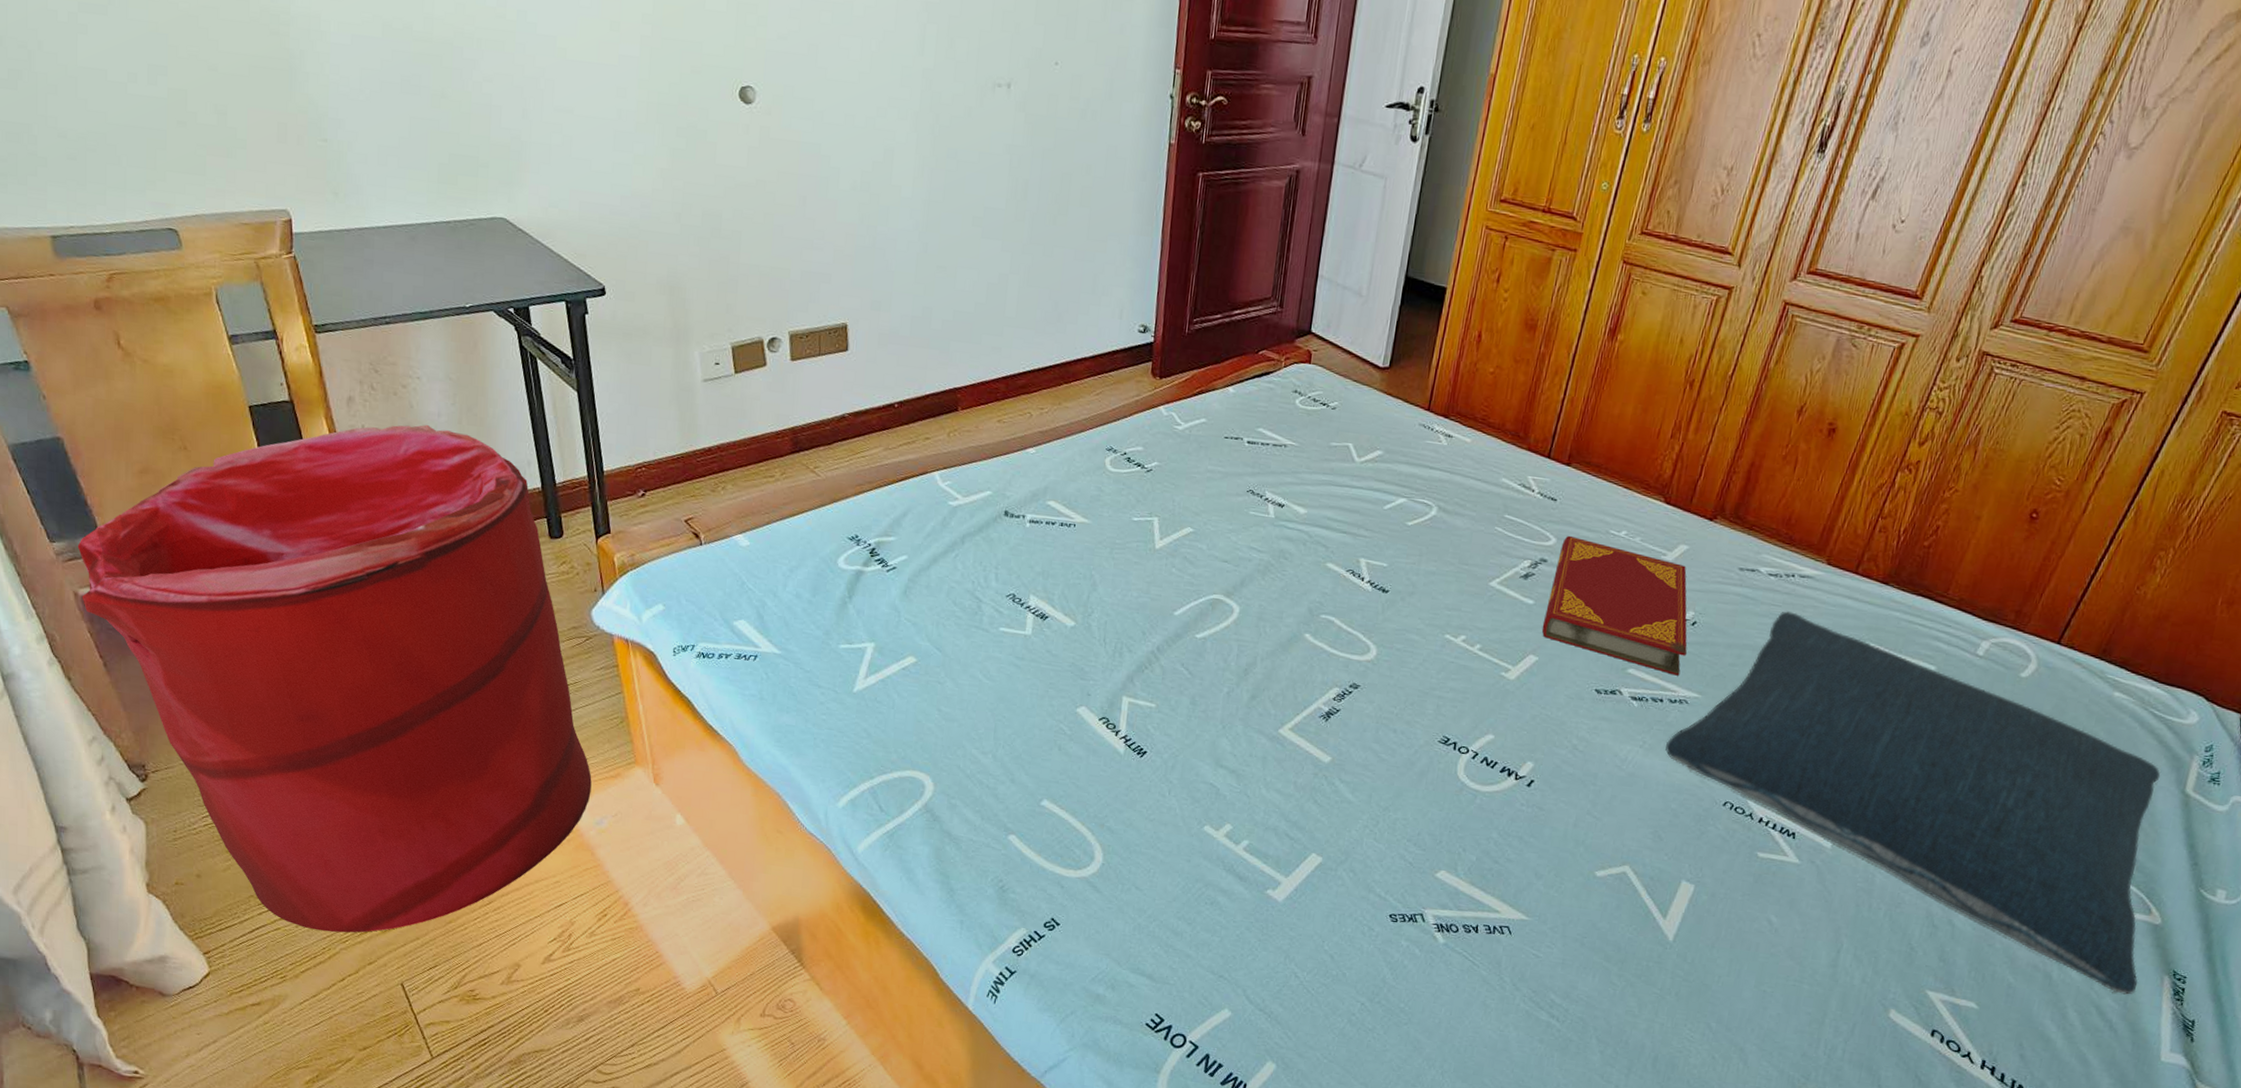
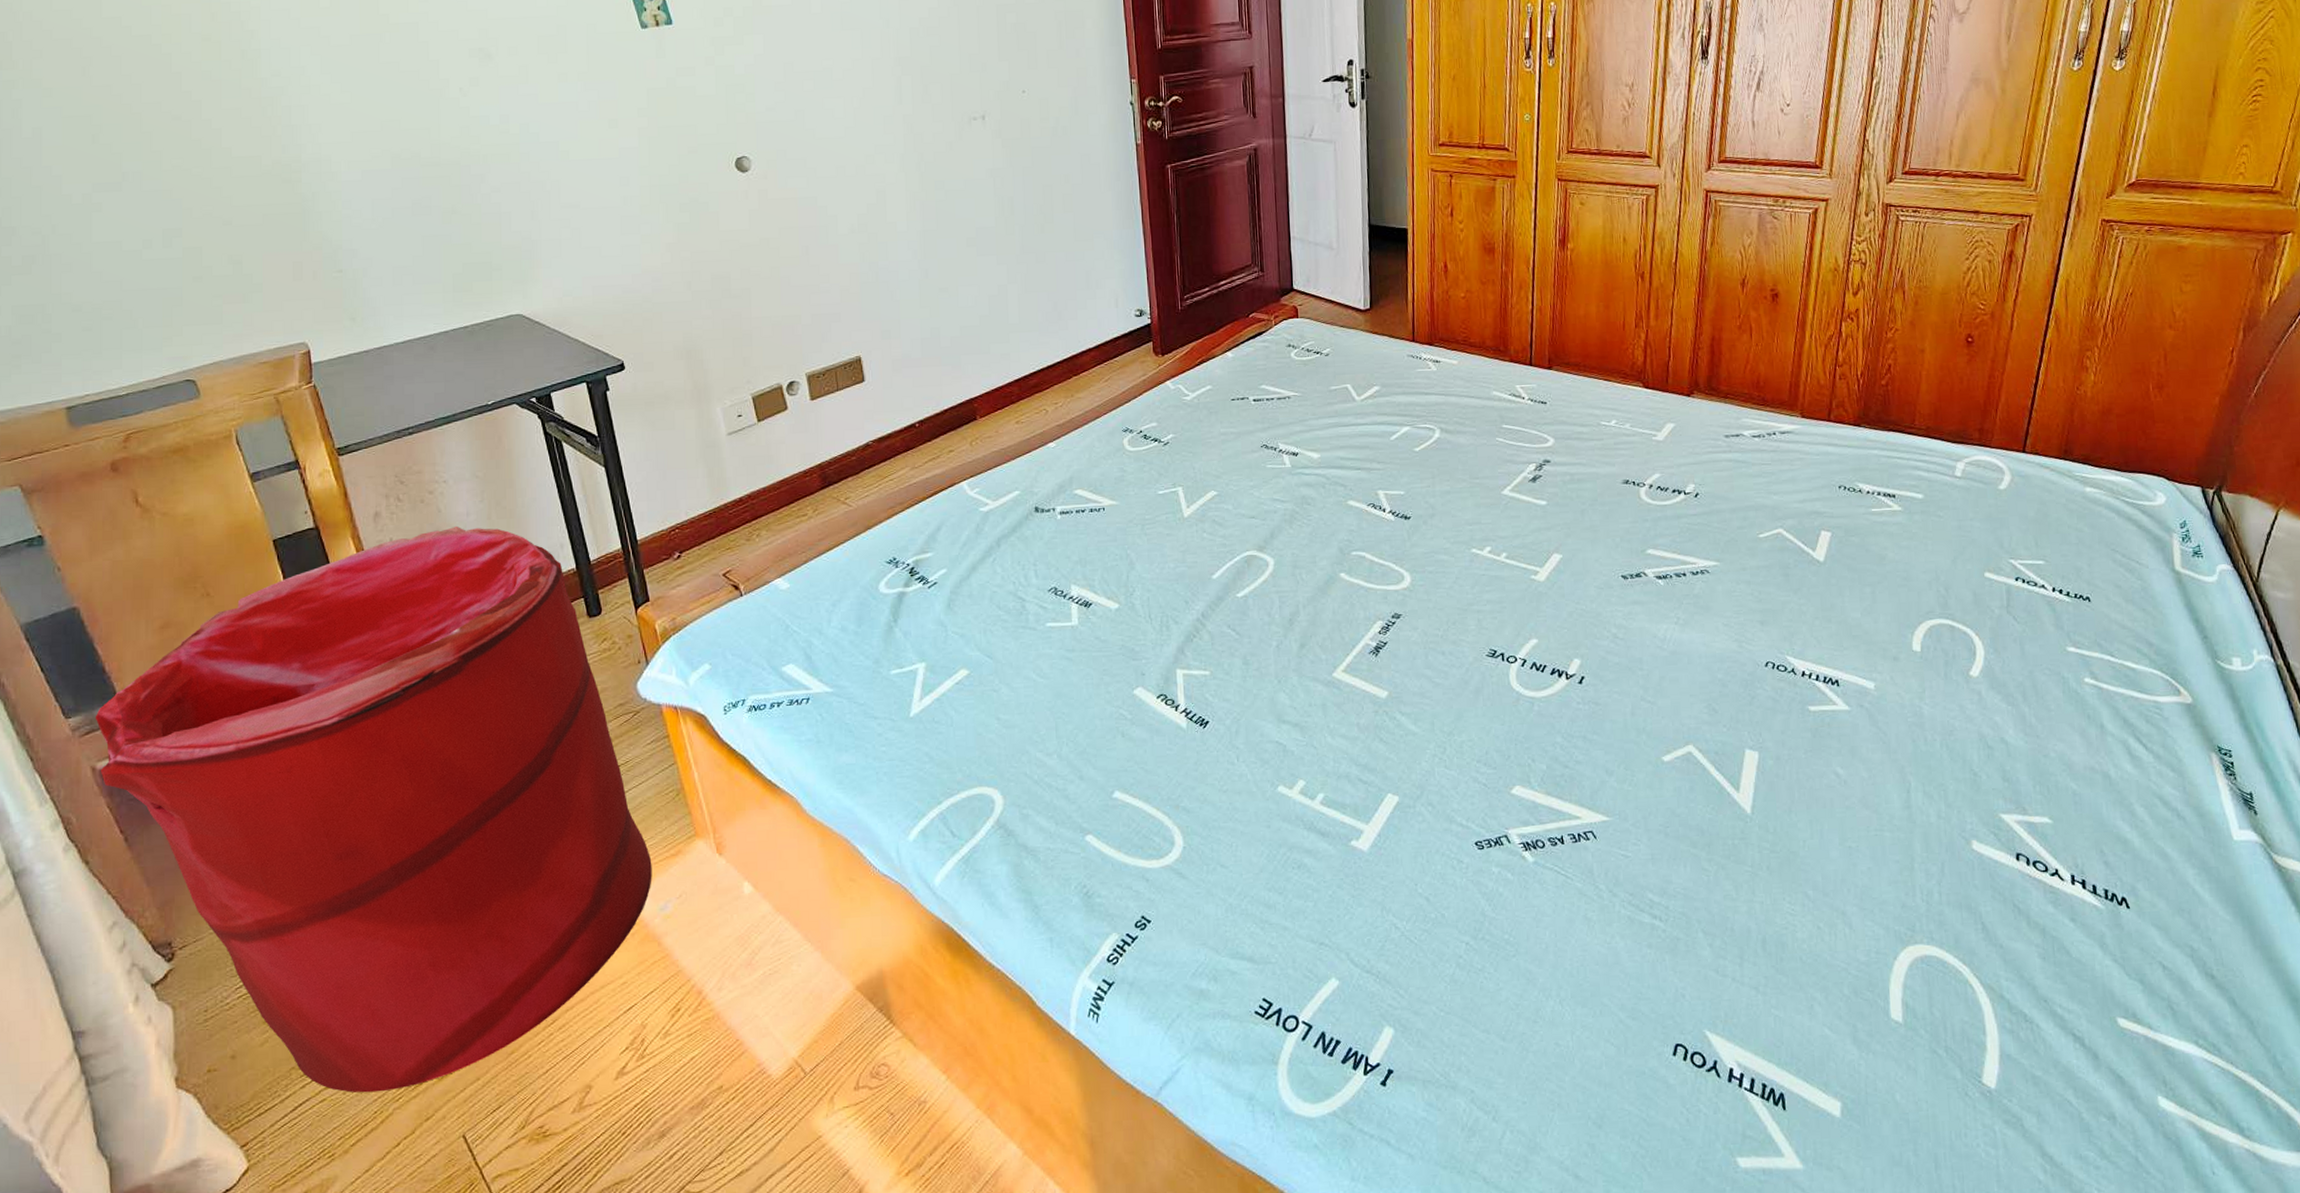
hardback book: present [1542,535,1687,676] -> none [1559,433,1696,548]
pillow: present [1665,611,2161,995] -> none [1699,467,2191,780]

